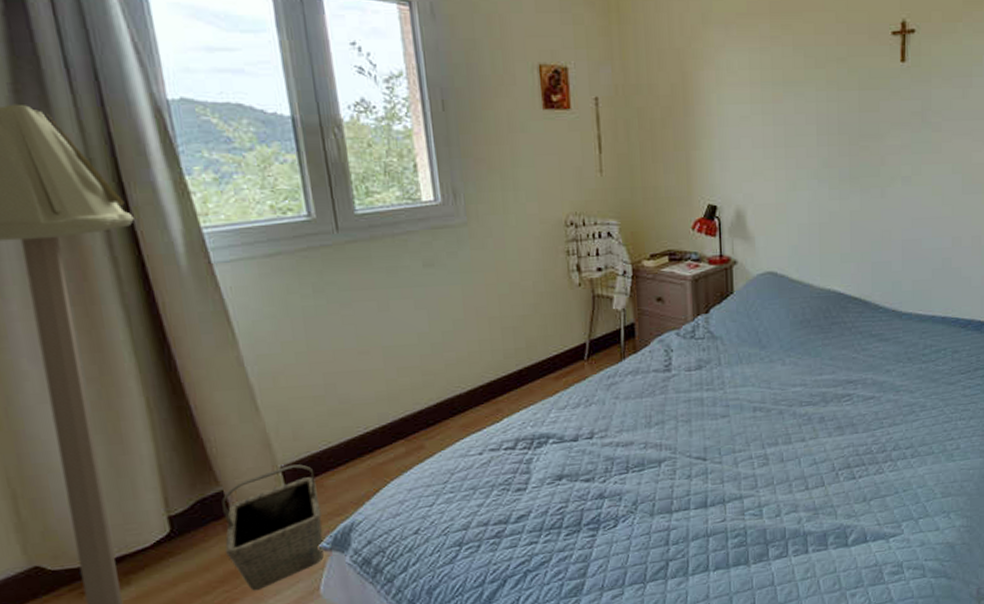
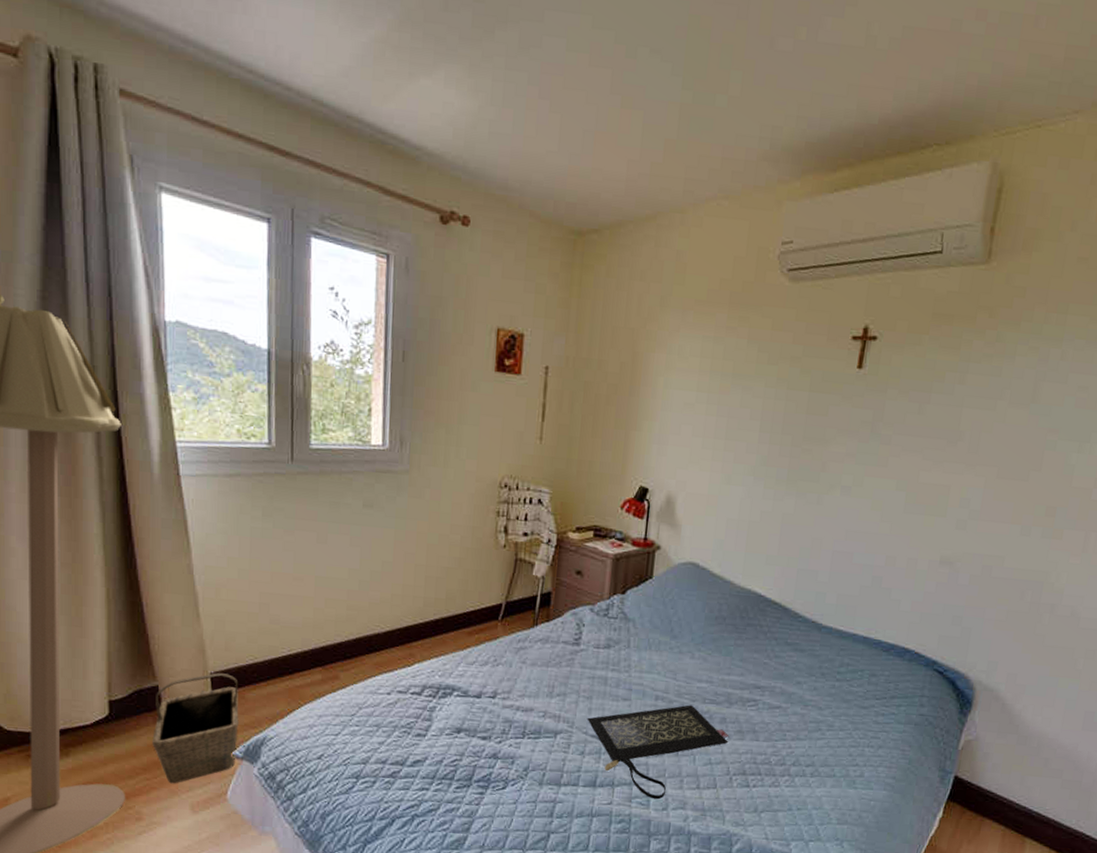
clutch bag: none [689,410,829,508] -> present [587,705,728,800]

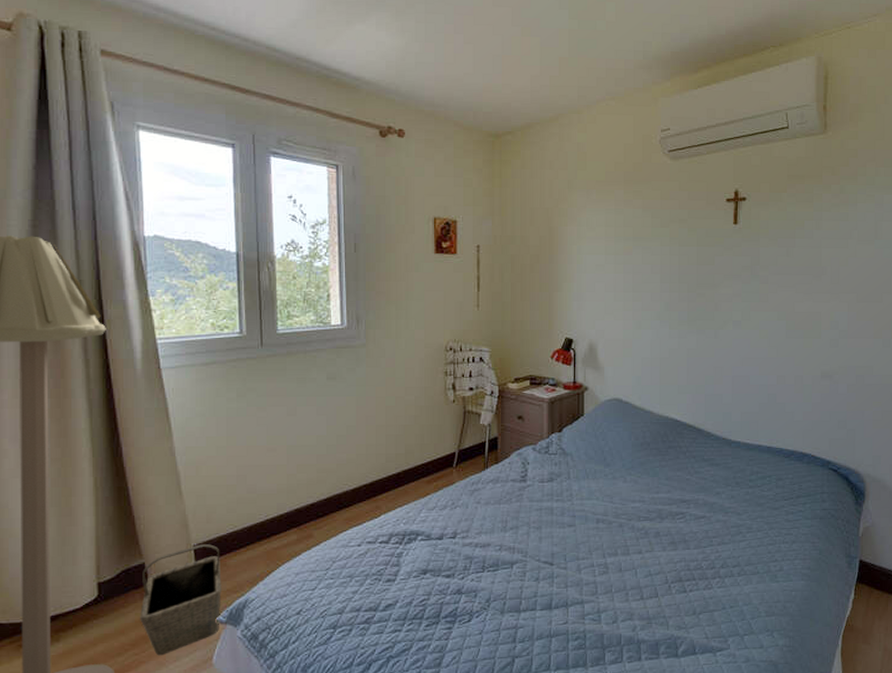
clutch bag: present [587,705,728,800] -> none [538,524,663,614]

